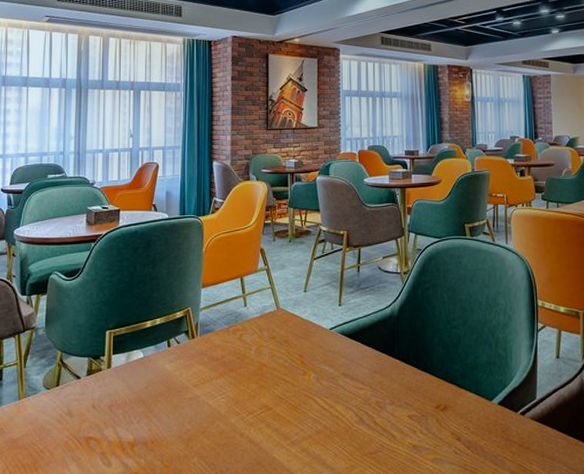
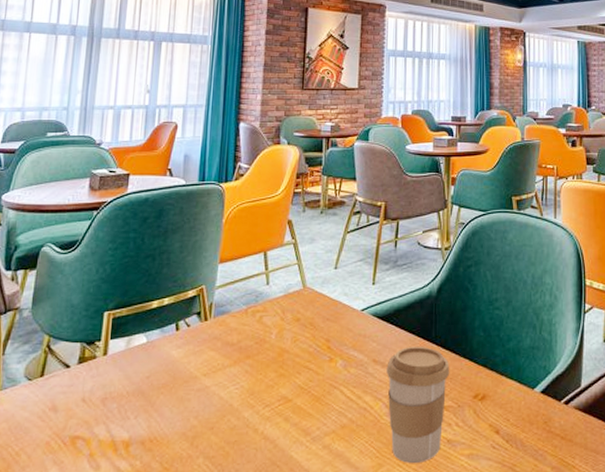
coffee cup: none [355,362,413,467] -> present [386,347,450,464]

